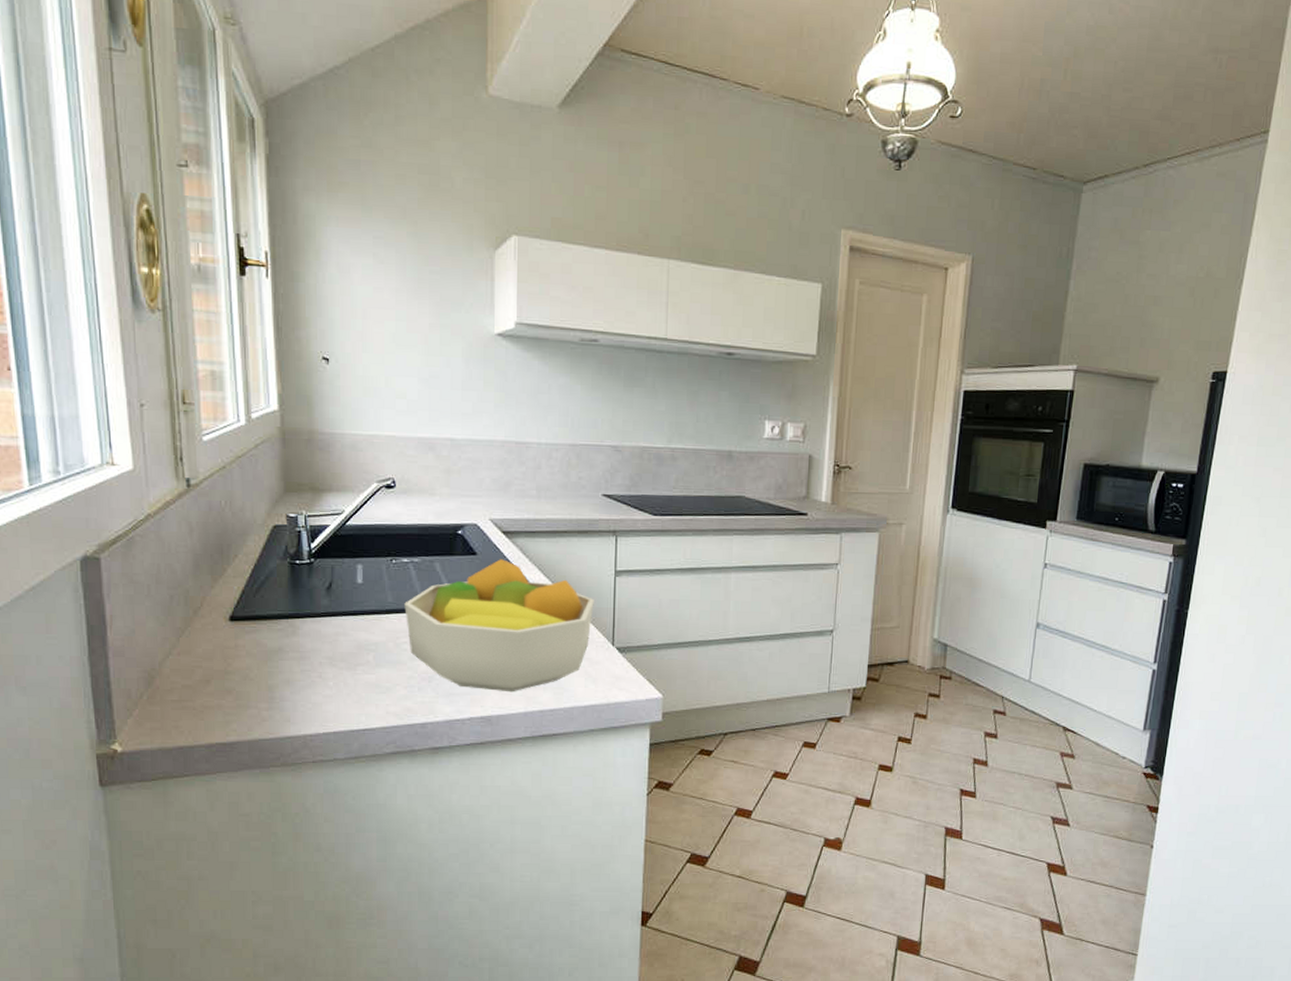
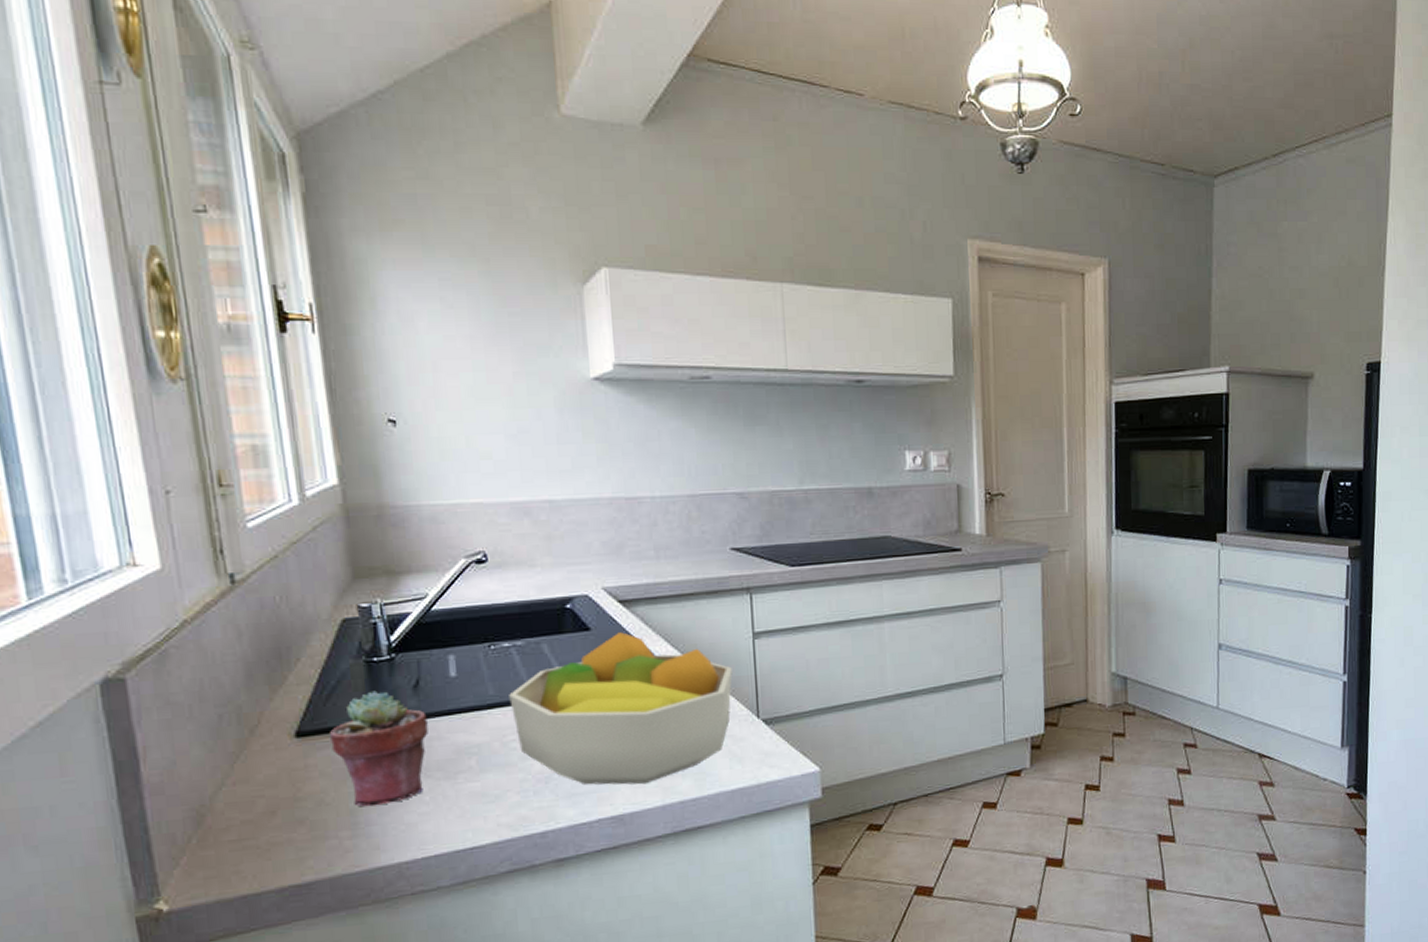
potted succulent: none [256,588,337,685] -> present [329,690,429,807]

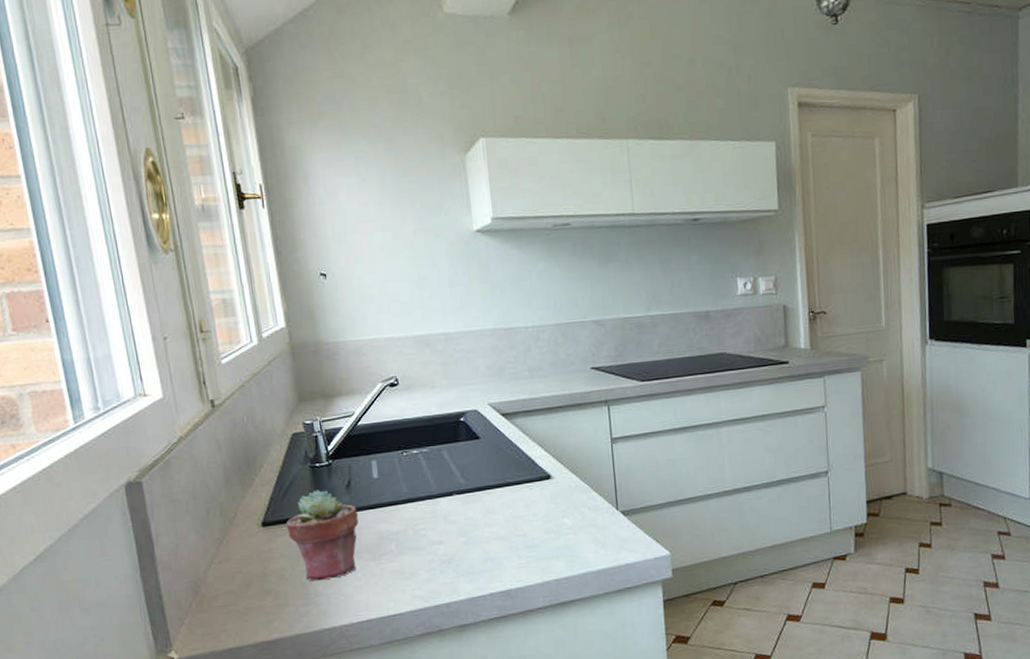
fruit bowl: present [509,632,733,785] -> none [418,440,595,566]

